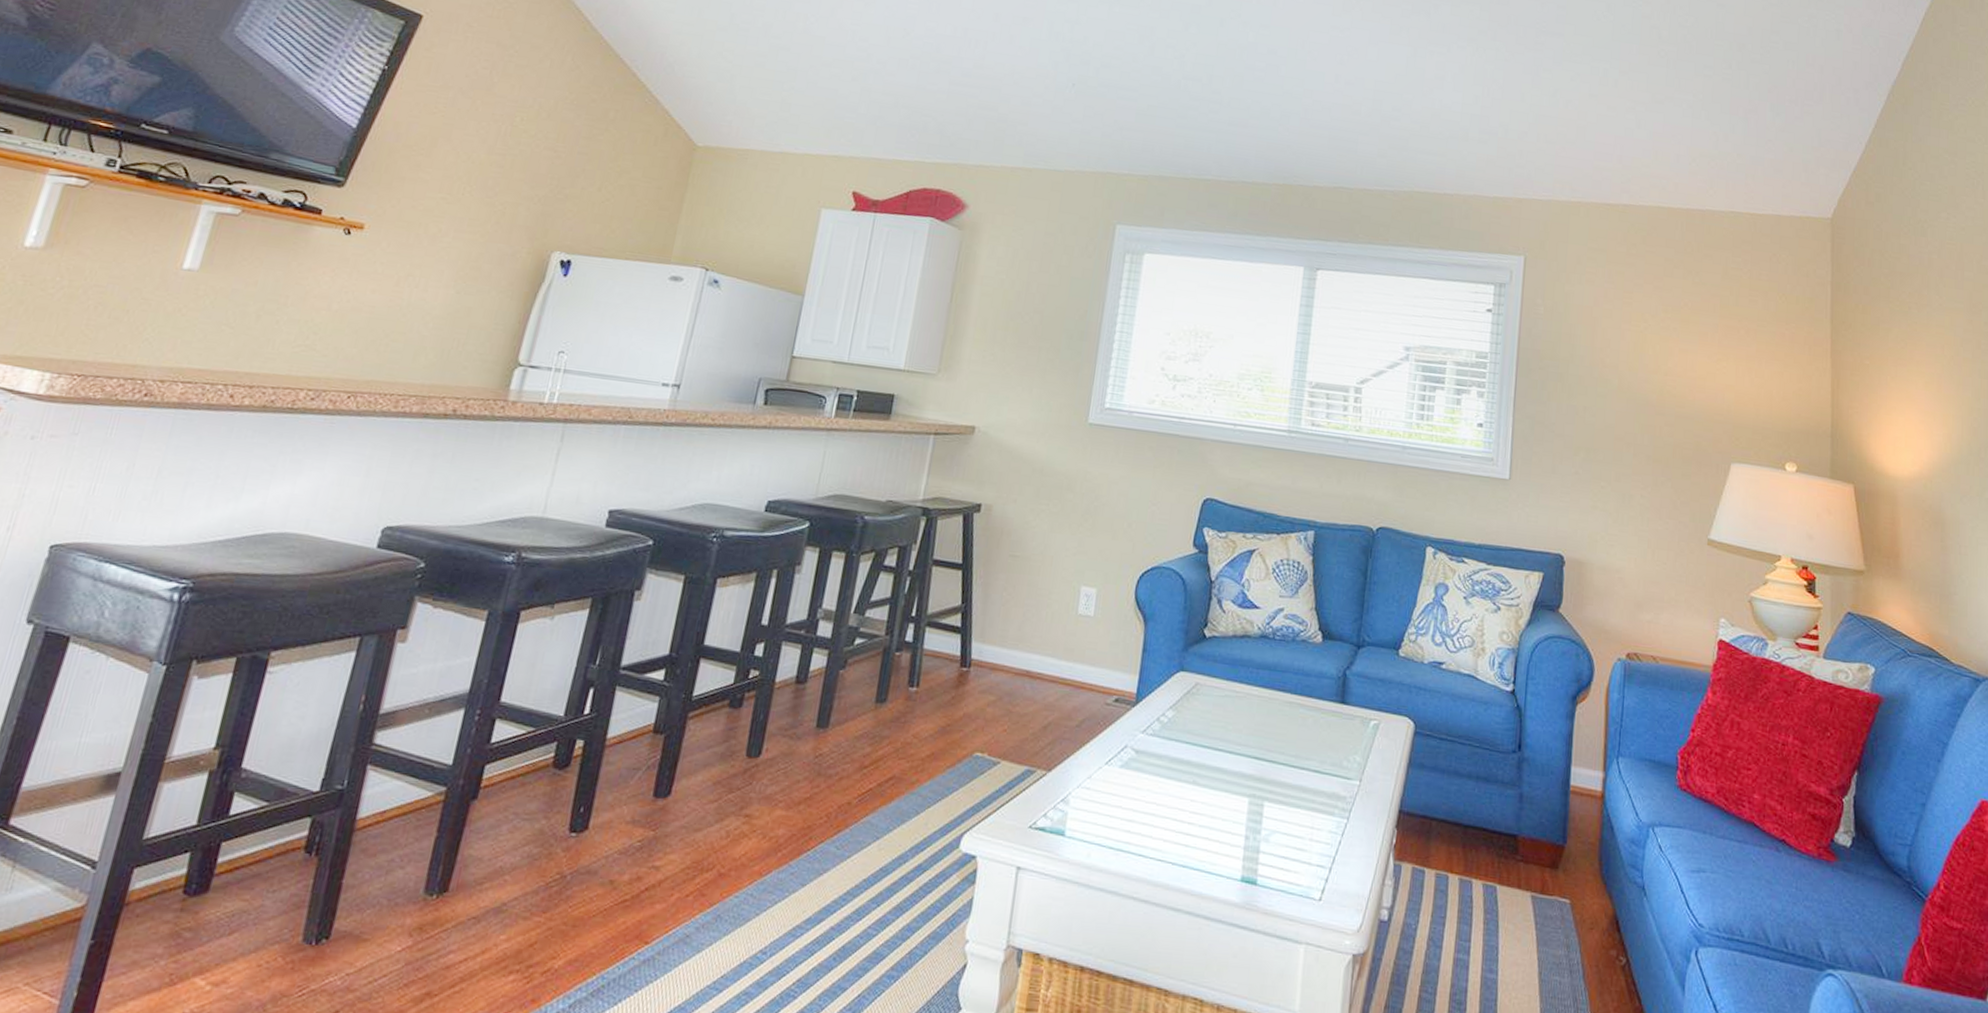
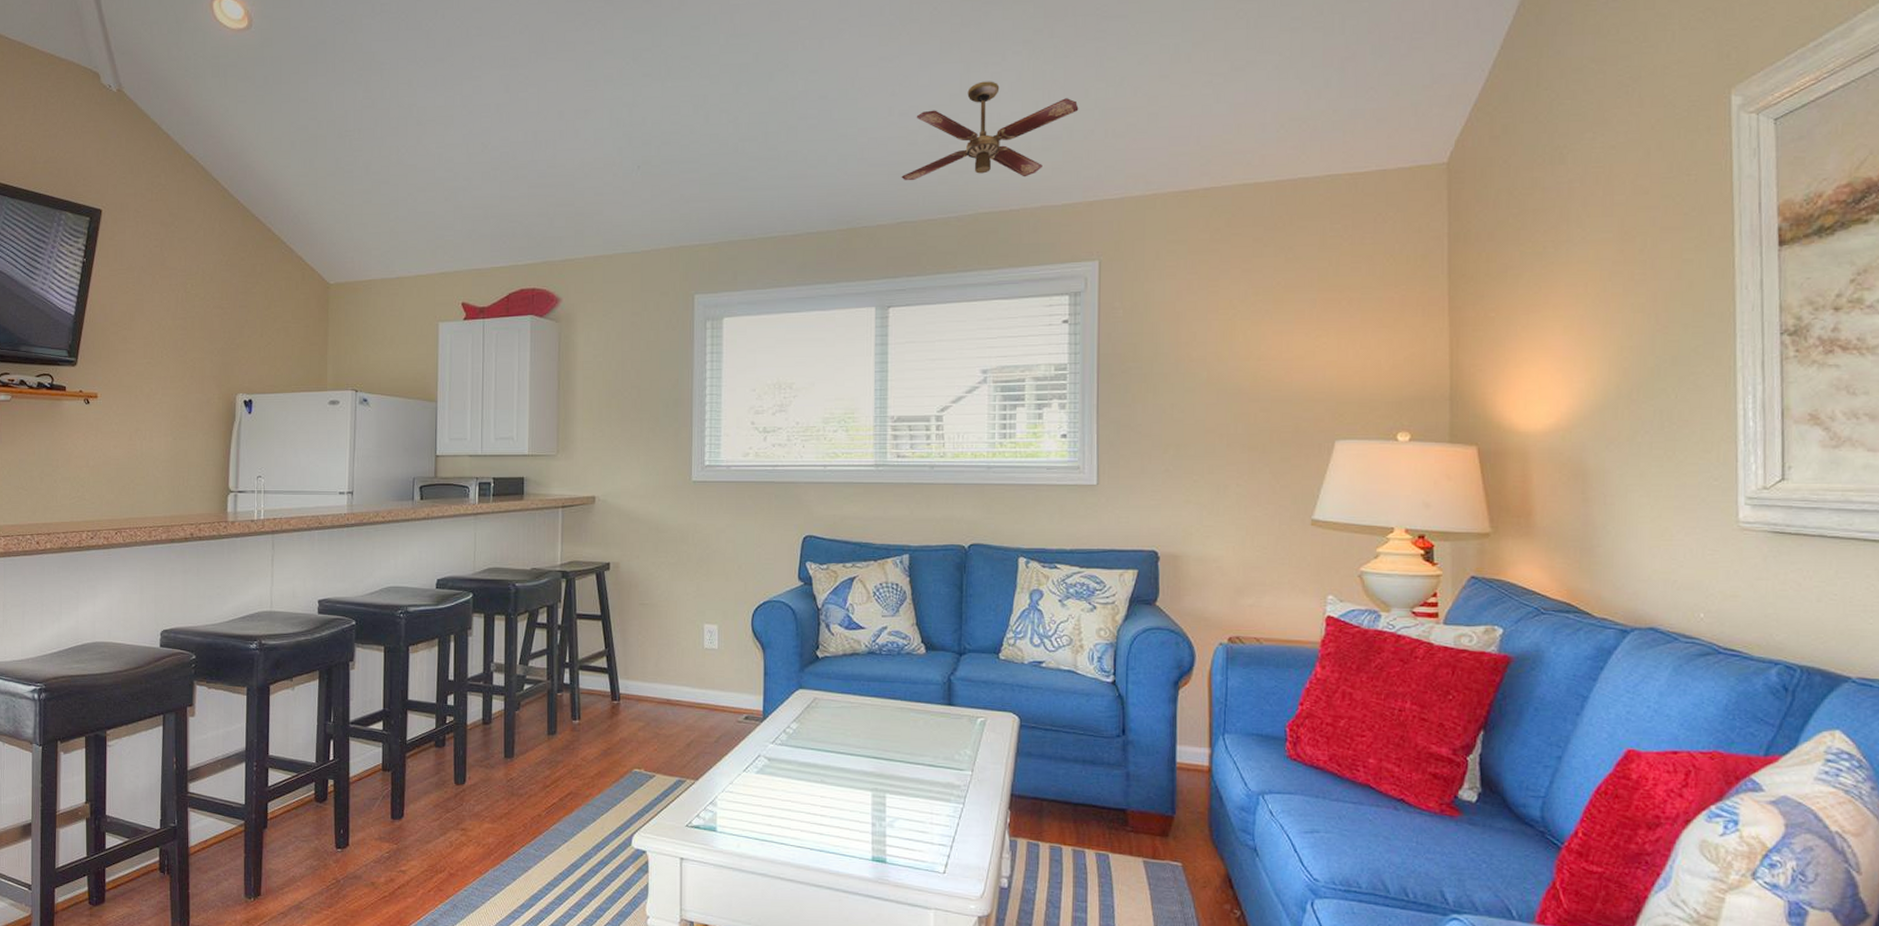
ceiling fan: none [1342,67,1515,165] -> present [901,81,1079,181]

